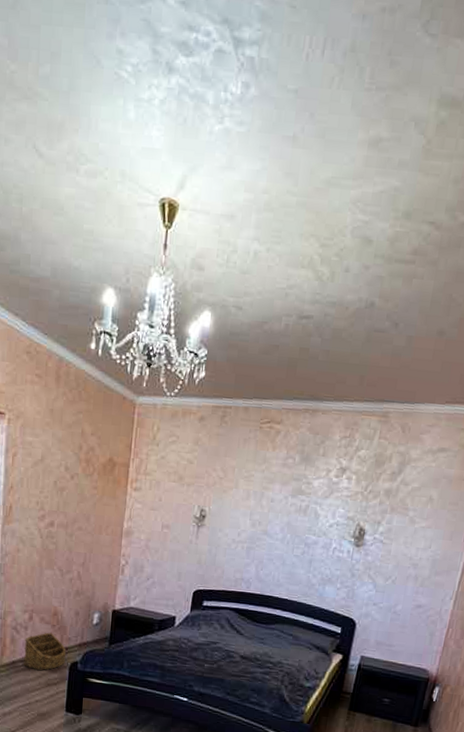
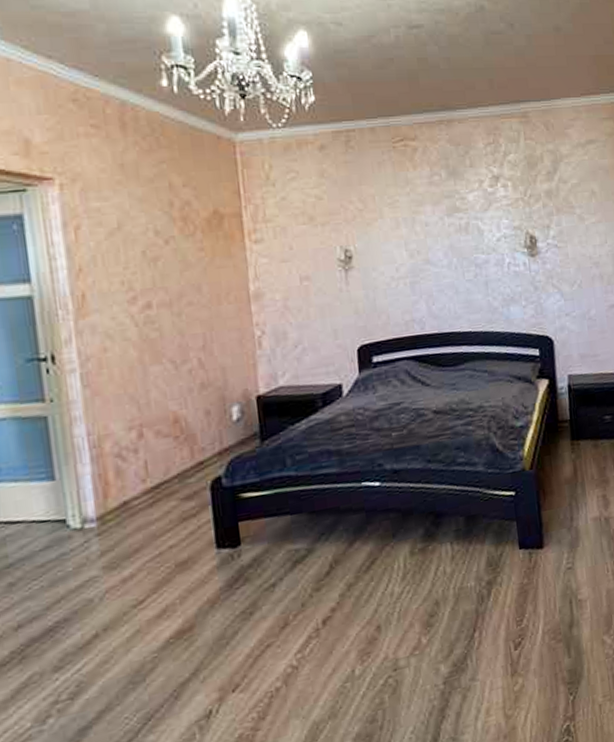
basket: present [24,632,66,671] -> none [137,447,204,504]

